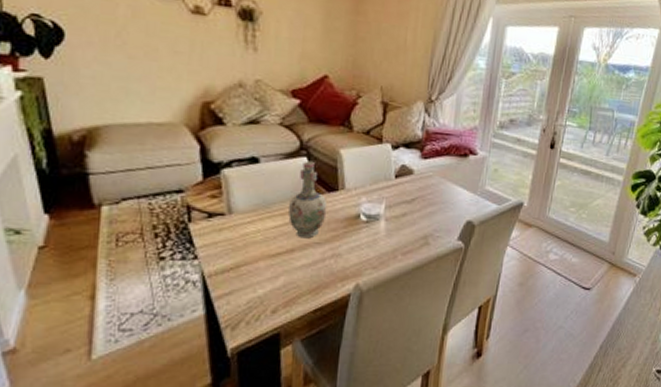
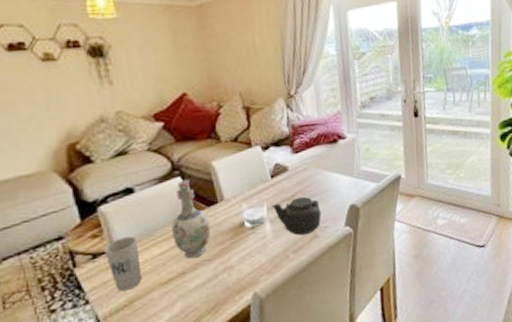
cup: none [220,204,254,255] -> present [104,236,143,292]
teapot: none [390,202,437,240] -> present [271,196,322,236]

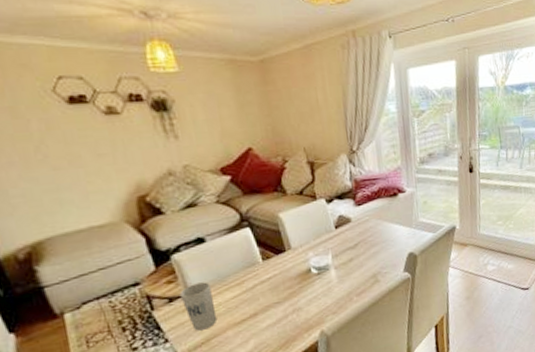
vase: present [170,179,211,259] -> none [242,229,280,302]
teapot: present [271,196,322,236] -> none [336,245,382,281]

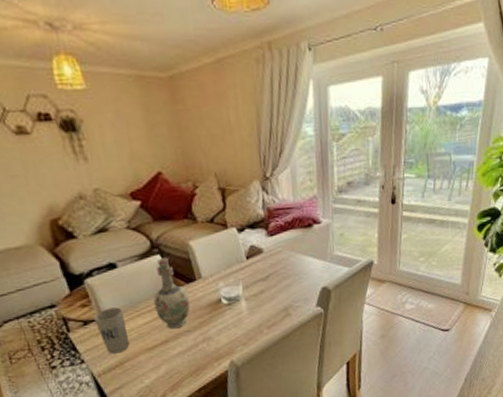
vase: none [242,229,280,302] -> present [153,257,191,330]

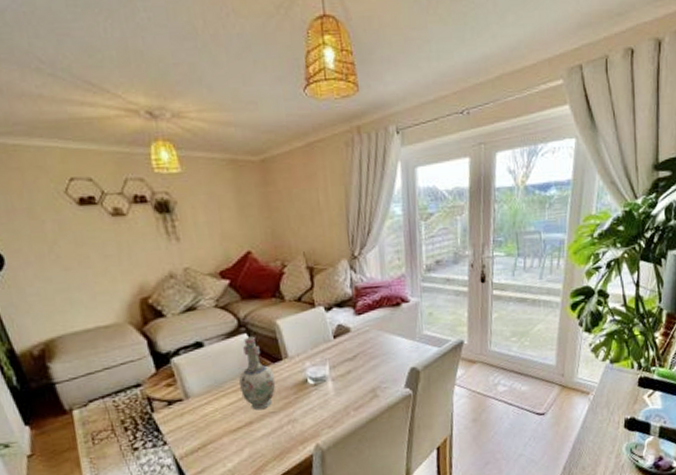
cup: present [93,307,130,354] -> none [178,387,214,436]

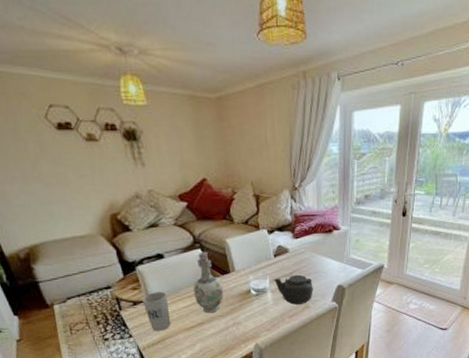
cup: none [178,387,214,436] -> present [142,291,171,331]
teapot: none [333,357,382,394] -> present [273,274,313,305]

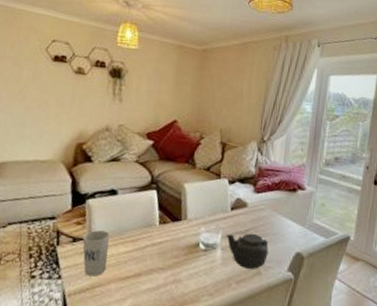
vase: present [192,251,224,314] -> none [138,193,172,264]

